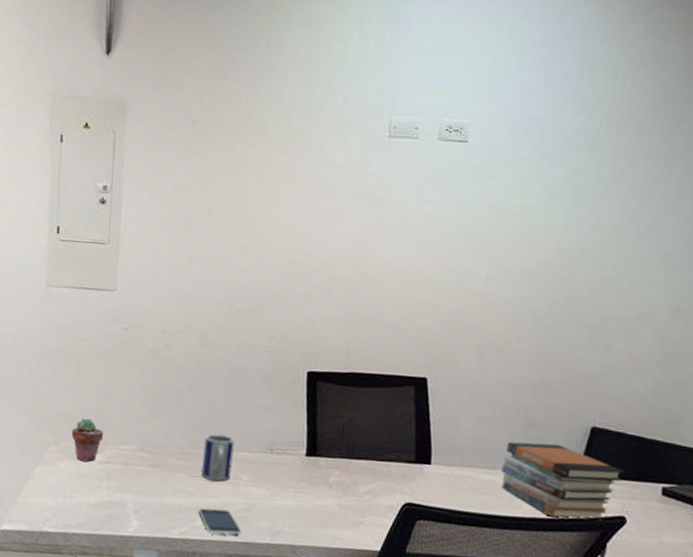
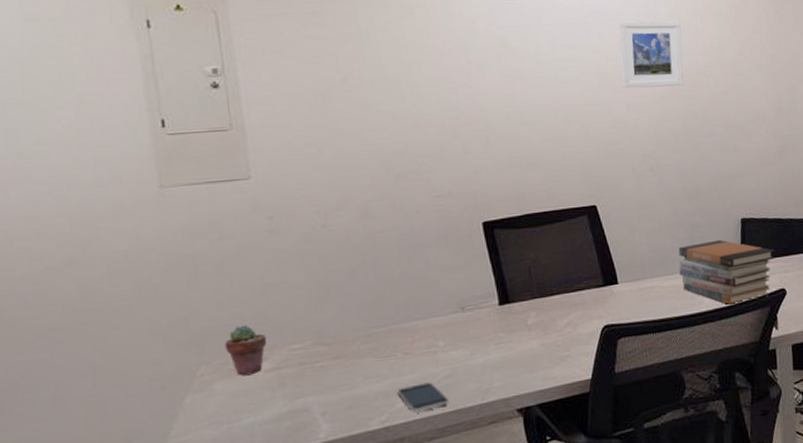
mug: present [201,433,235,481] -> none [388,305,425,356]
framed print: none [488,179,576,264] -> present [618,20,684,89]

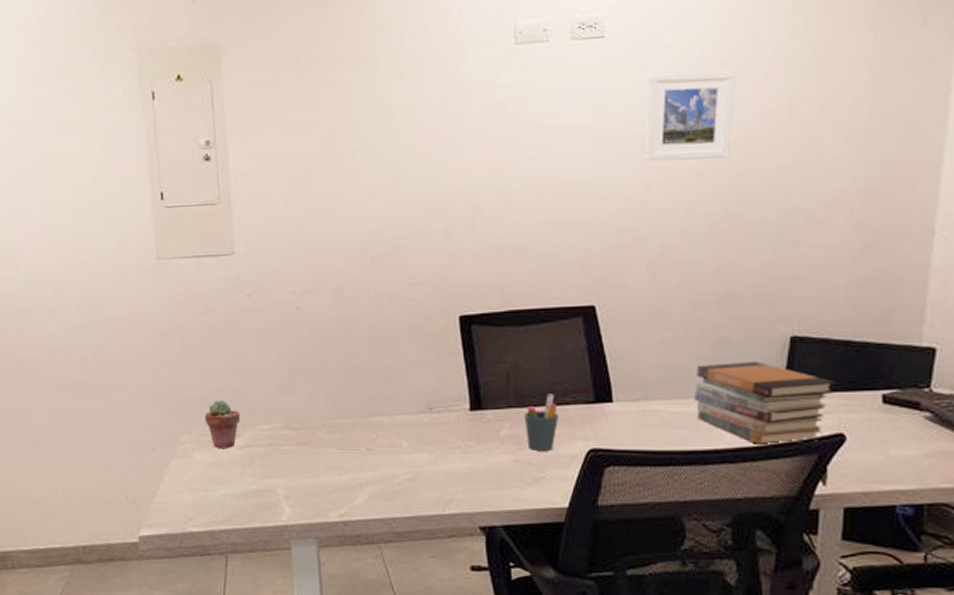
smartphone: present [397,382,450,412] -> none [357,482,409,511]
pen holder: none [546,282,576,334] -> present [524,394,558,451]

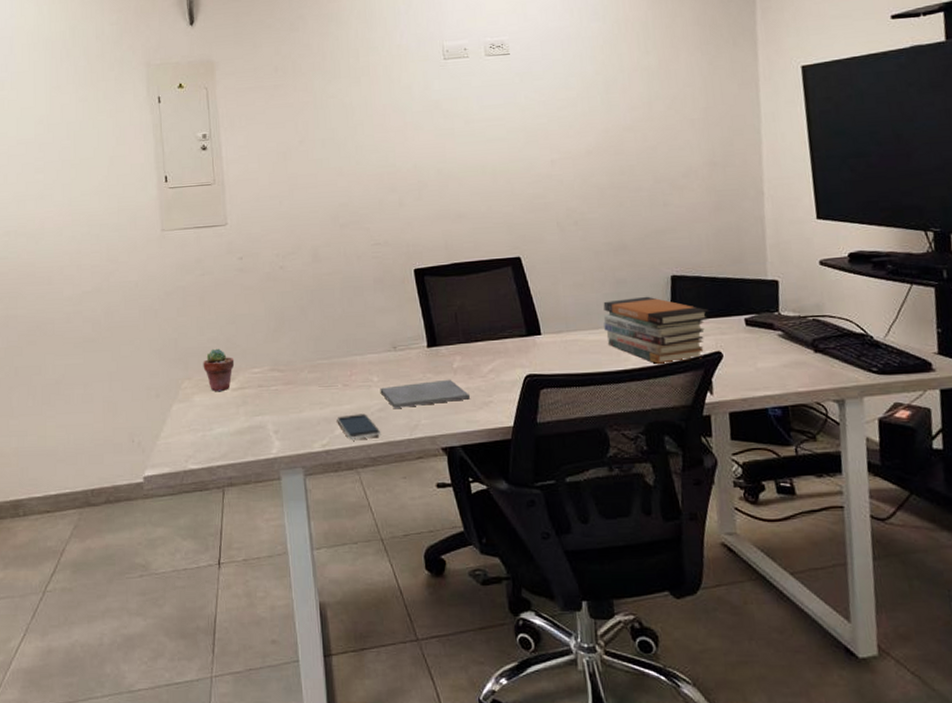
smartphone: none [357,482,409,511] -> present [337,413,381,439]
notepad: none [410,449,517,479] -> present [380,379,470,408]
pen holder: present [524,394,558,451] -> none [471,330,500,379]
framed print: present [645,70,735,162] -> none [544,77,610,145]

